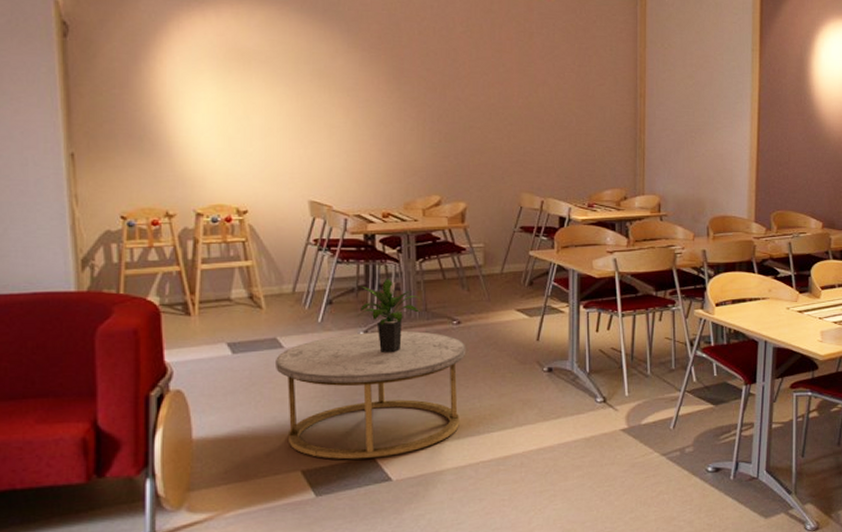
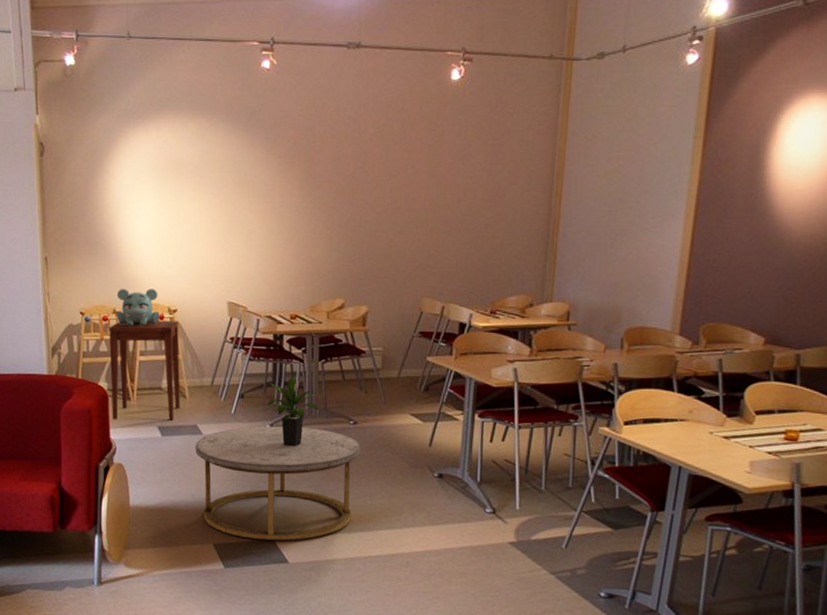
side table: none [160,223,255,339] -> present [109,320,181,421]
teddy bear: none [169,188,227,231] -> present [116,289,160,327]

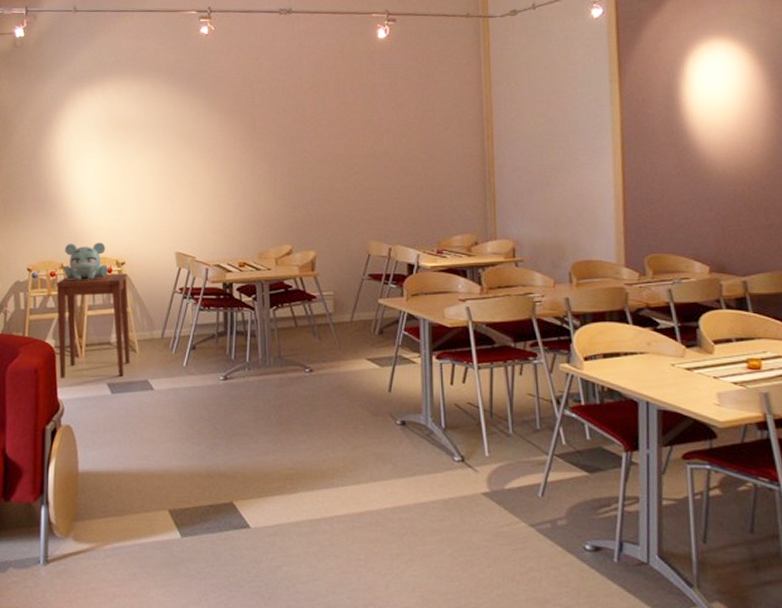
coffee table: present [196,426,361,541] -> none [147,378,319,504]
potted plant: present [265,377,323,447] -> none [218,326,277,399]

